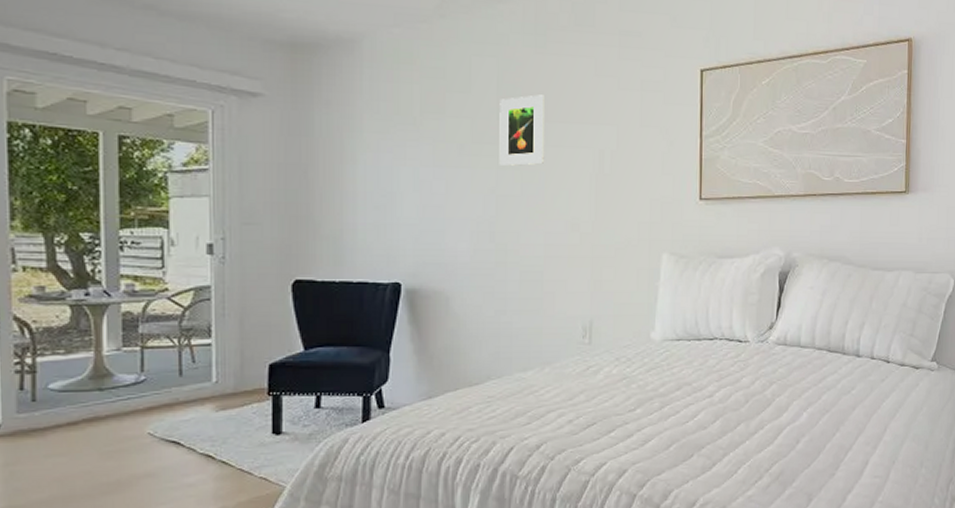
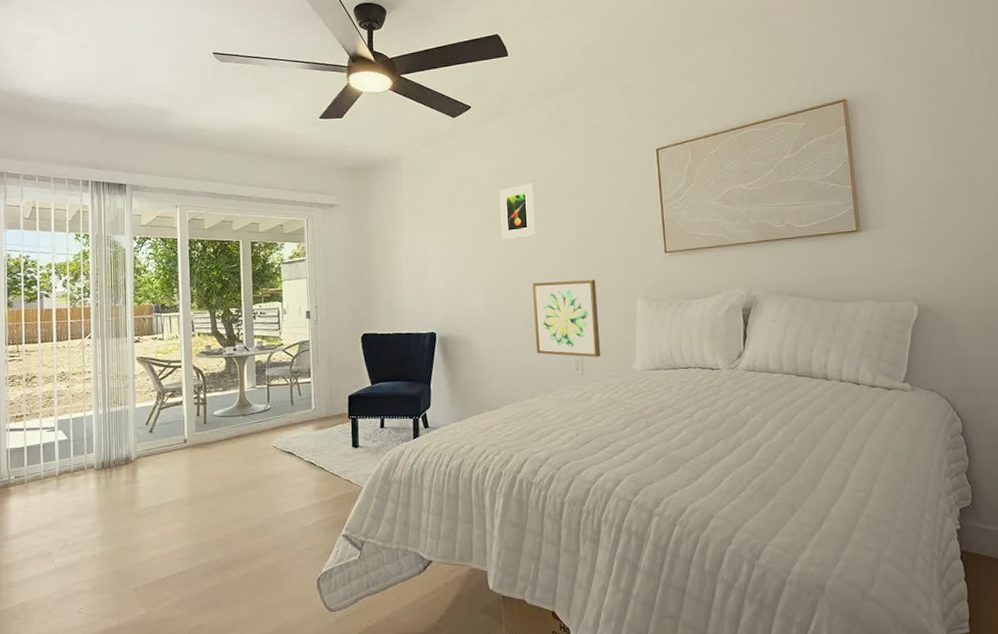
wall art: none [534,225,615,323] -> present [532,280,601,358]

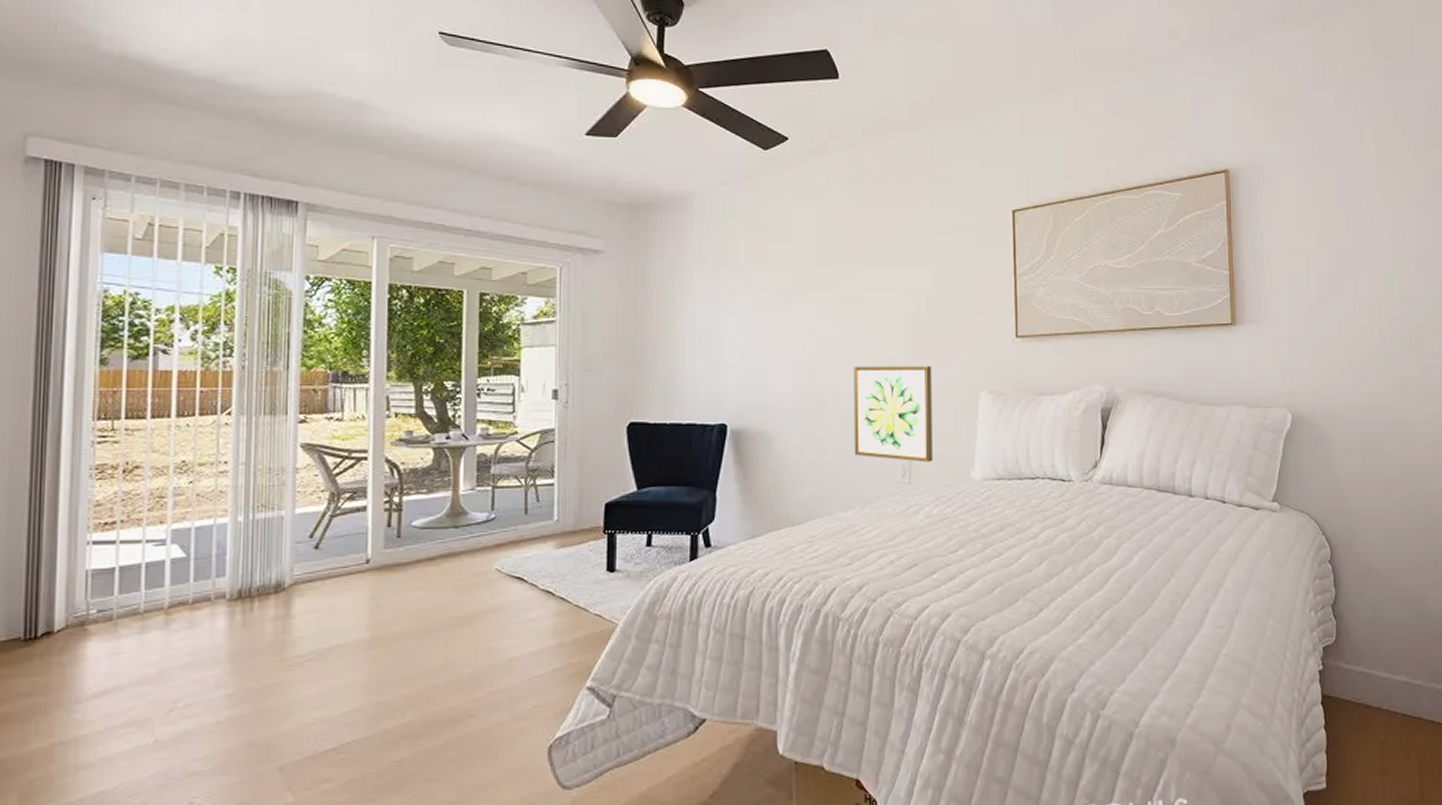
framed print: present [499,183,537,239] -> none [818,241,862,309]

